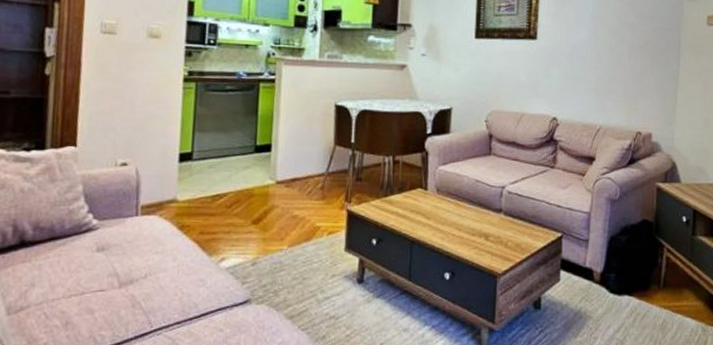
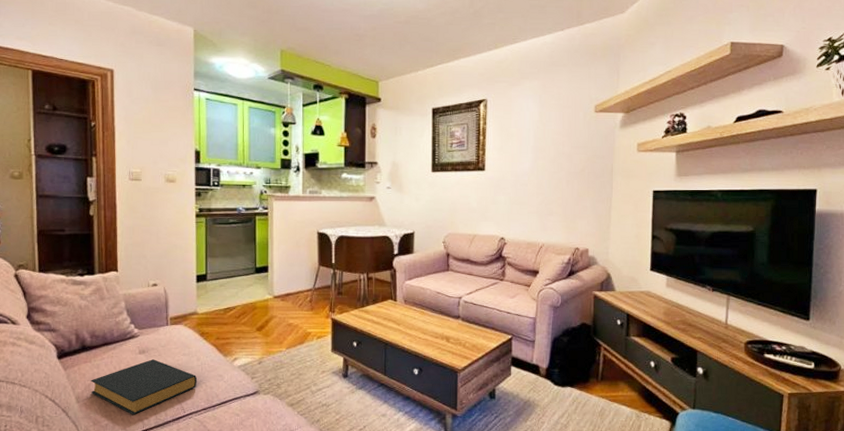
hardback book: none [28,259,172,331] -> present [90,359,198,415]

